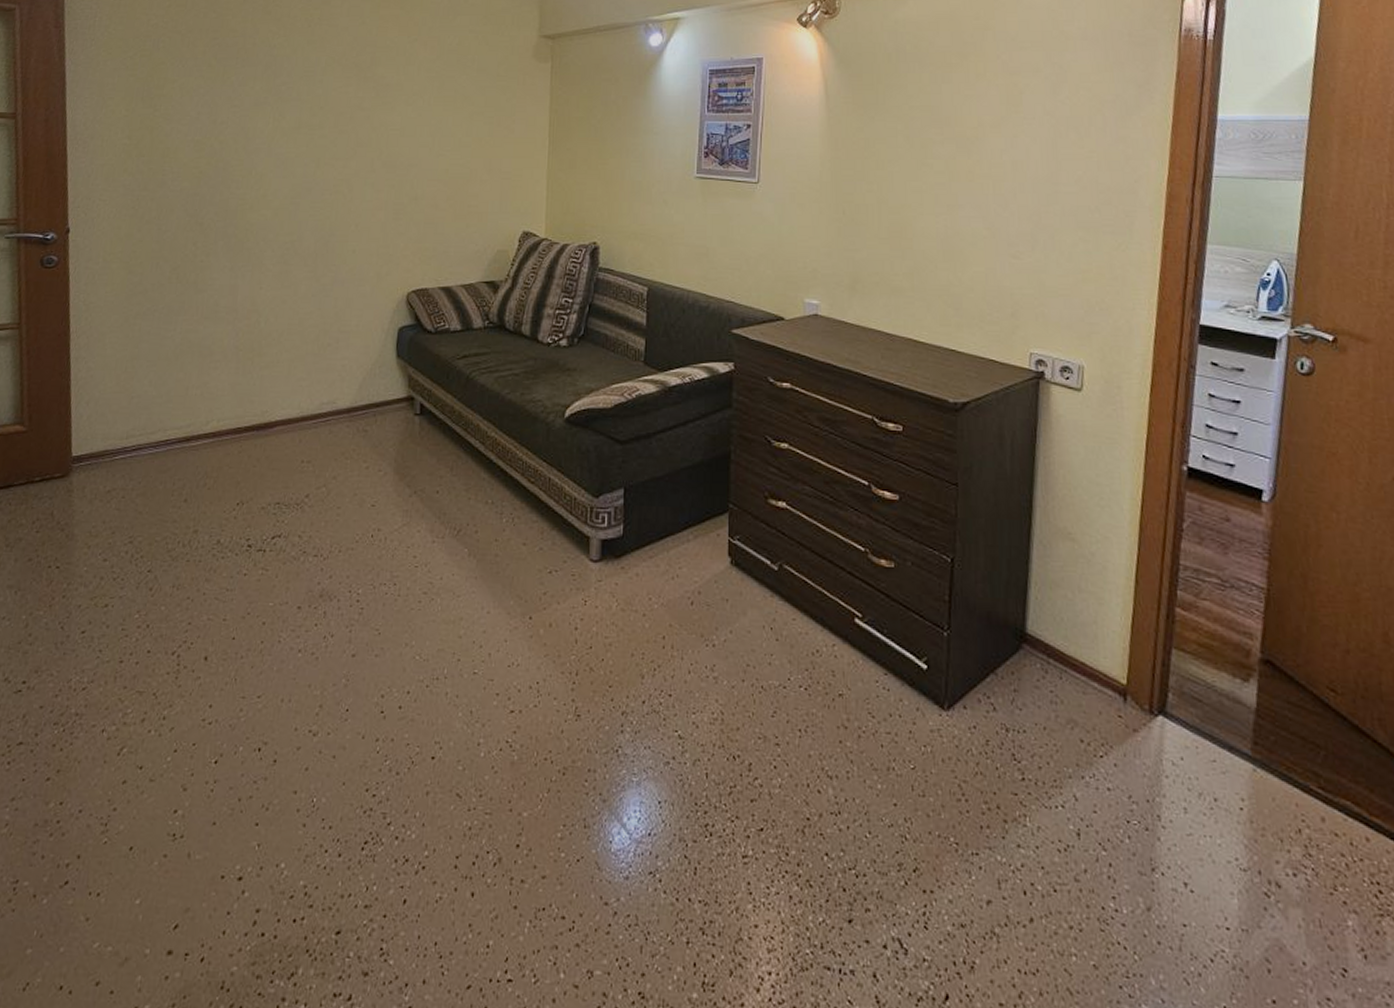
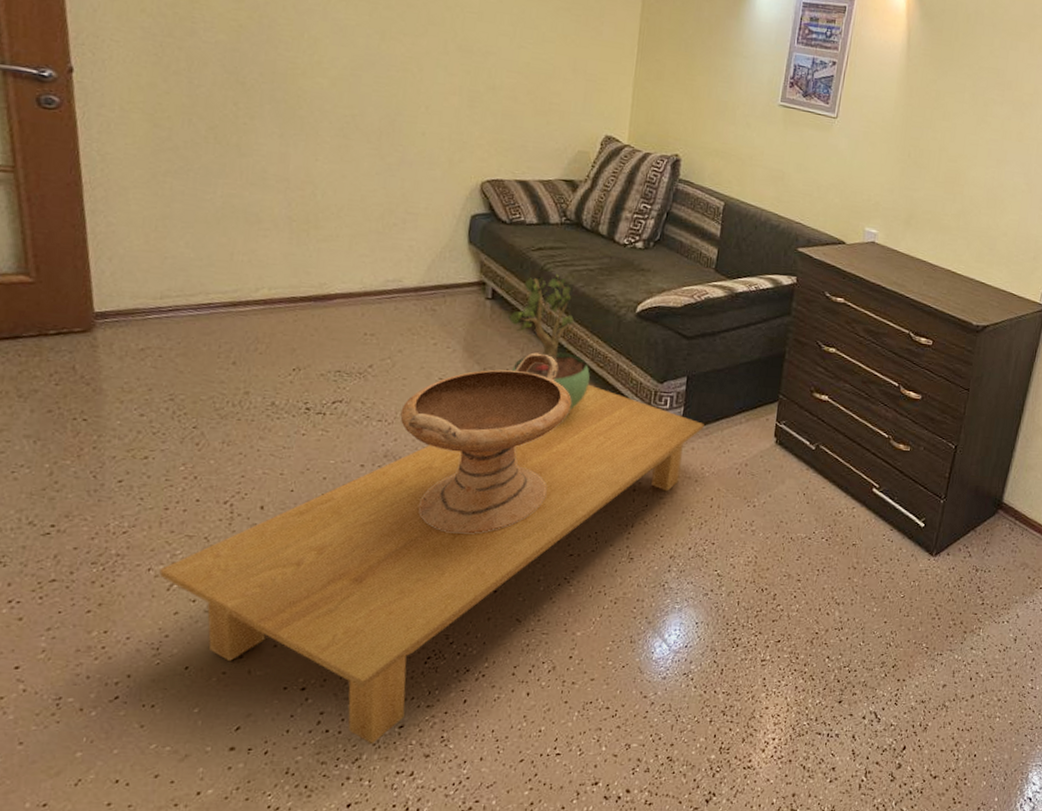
coffee table: none [111,503,647,955] -> present [159,384,704,745]
decorative bowl: none [335,470,505,686] -> present [400,352,572,534]
potted plant: none [437,382,521,535] -> present [508,273,590,411]

